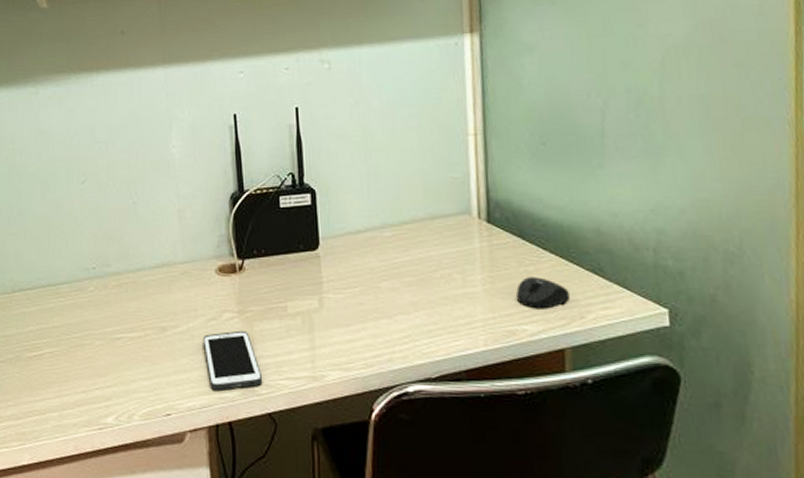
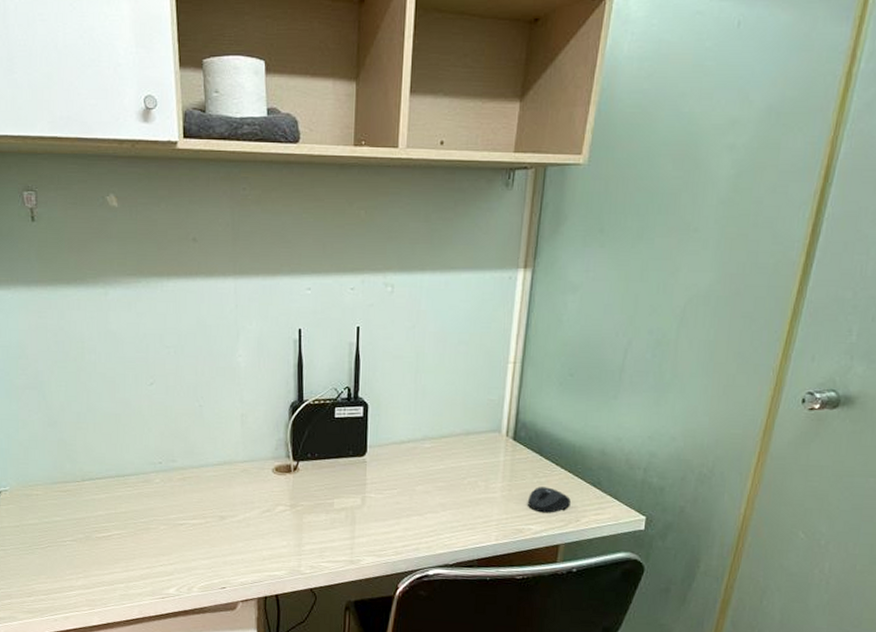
cell phone: present [202,330,263,390] -> none [257,521,308,570]

